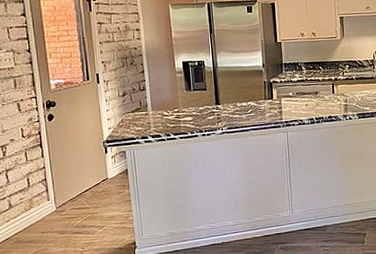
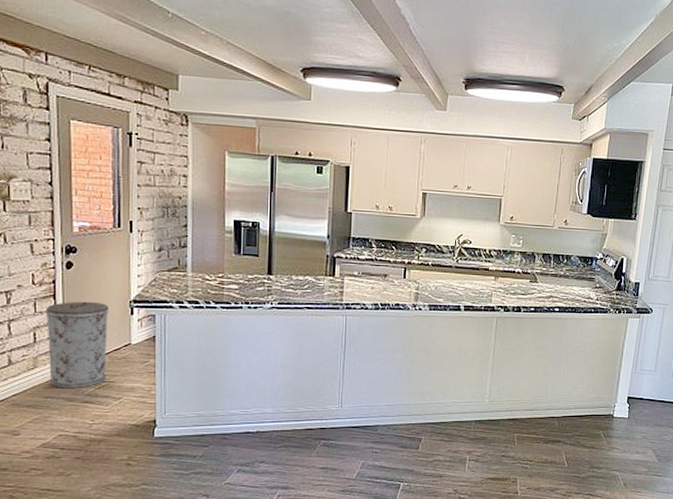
trash can: none [35,146,90,224] -> present [45,301,109,389]

